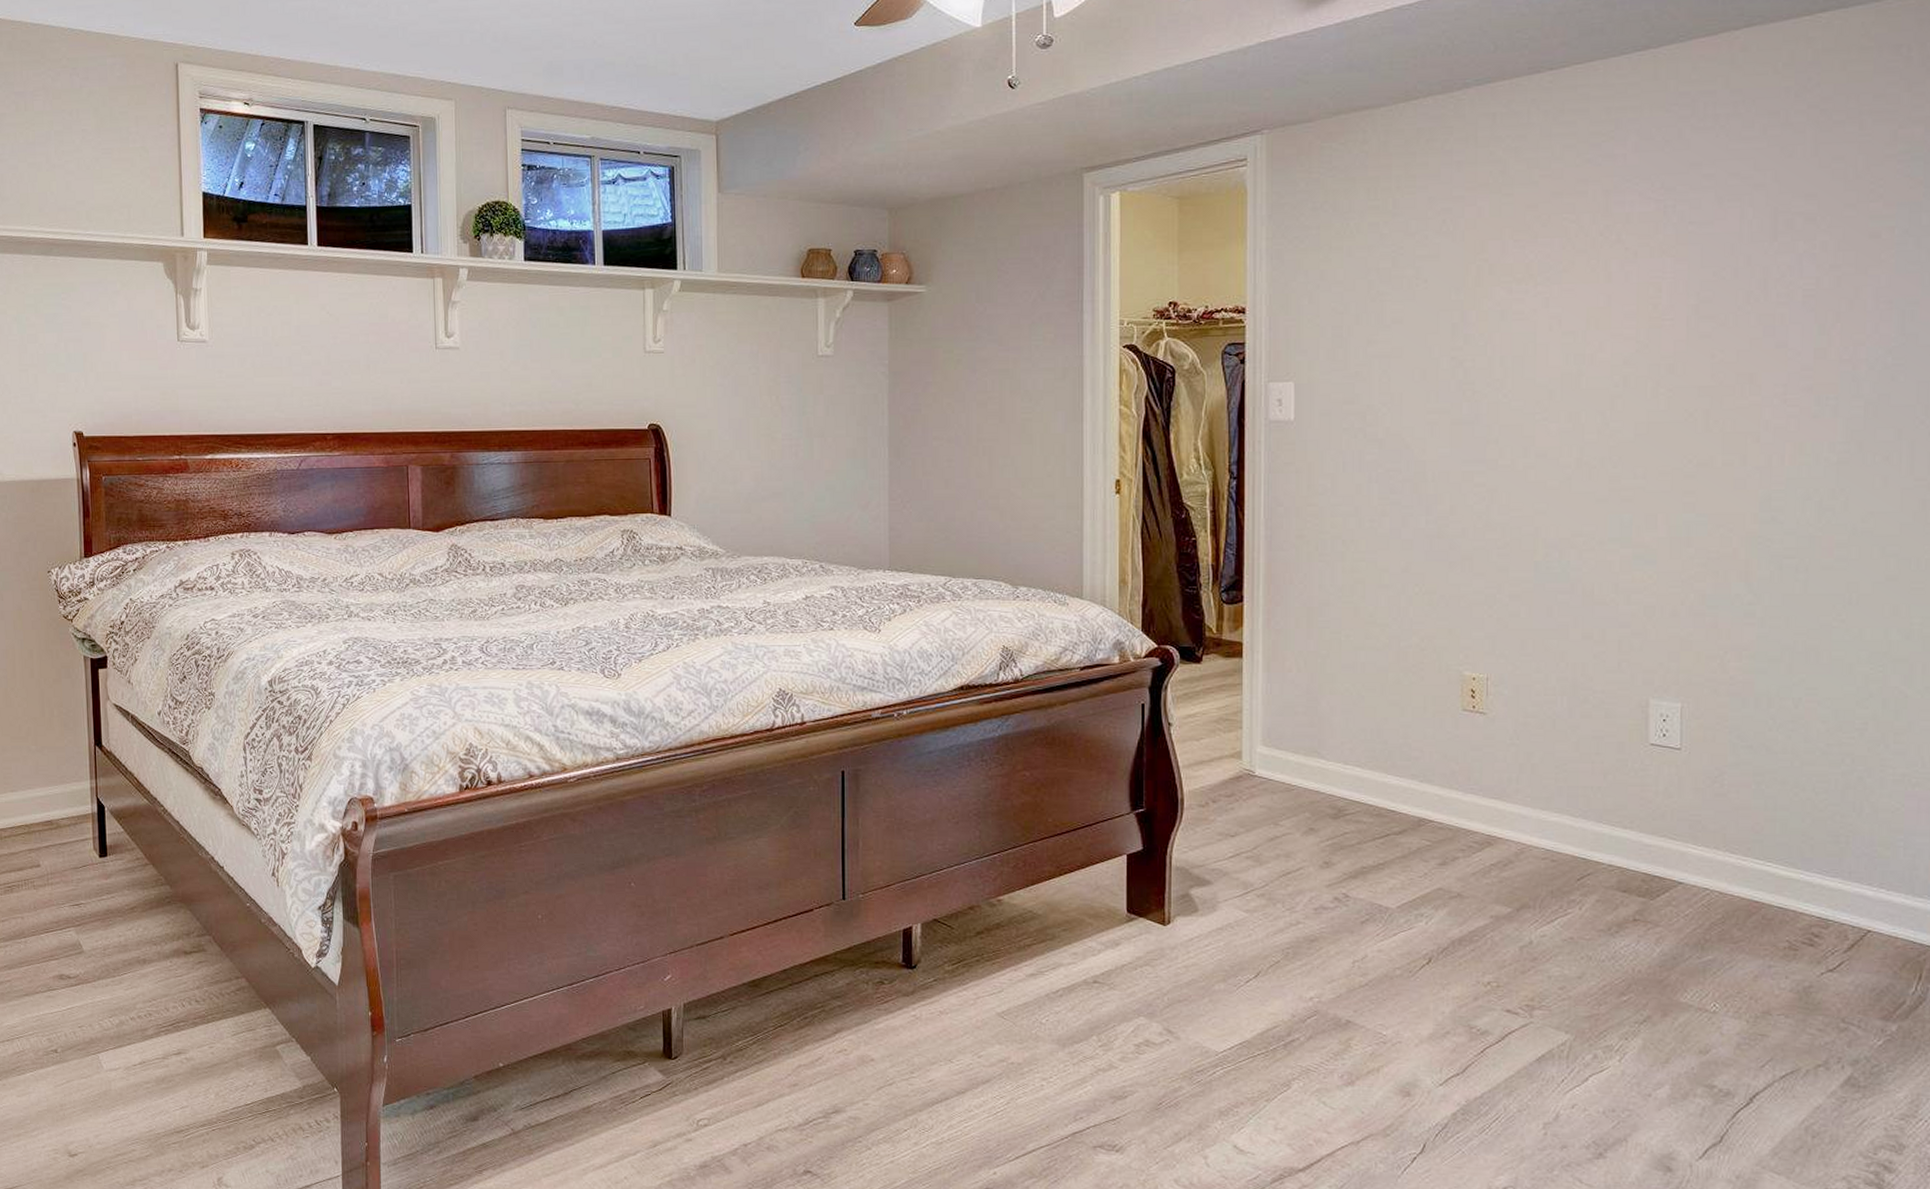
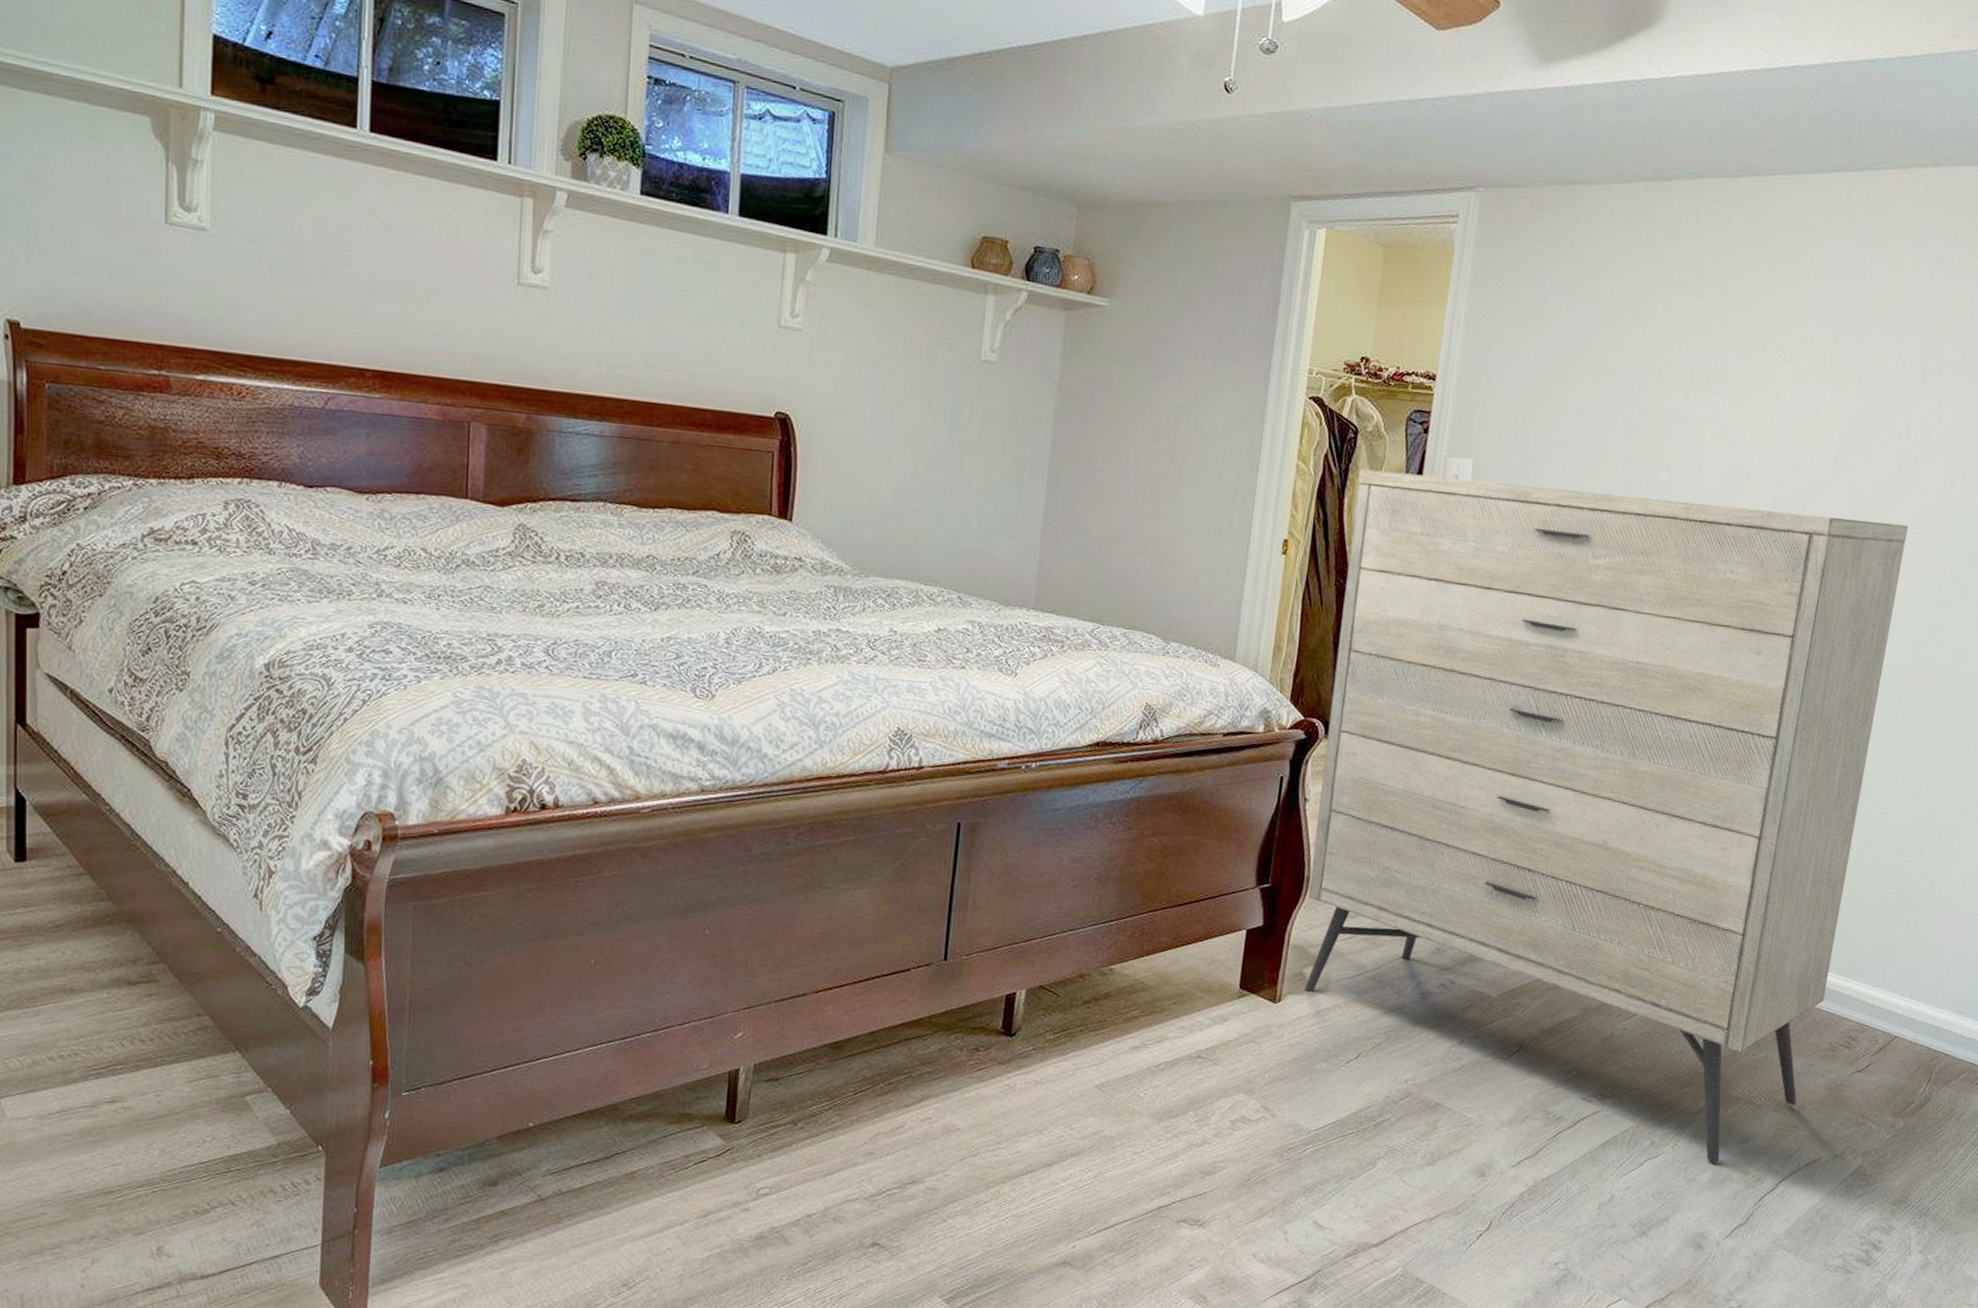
dresser: none [1181,387,1785,1077] -> present [1304,468,1909,1163]

